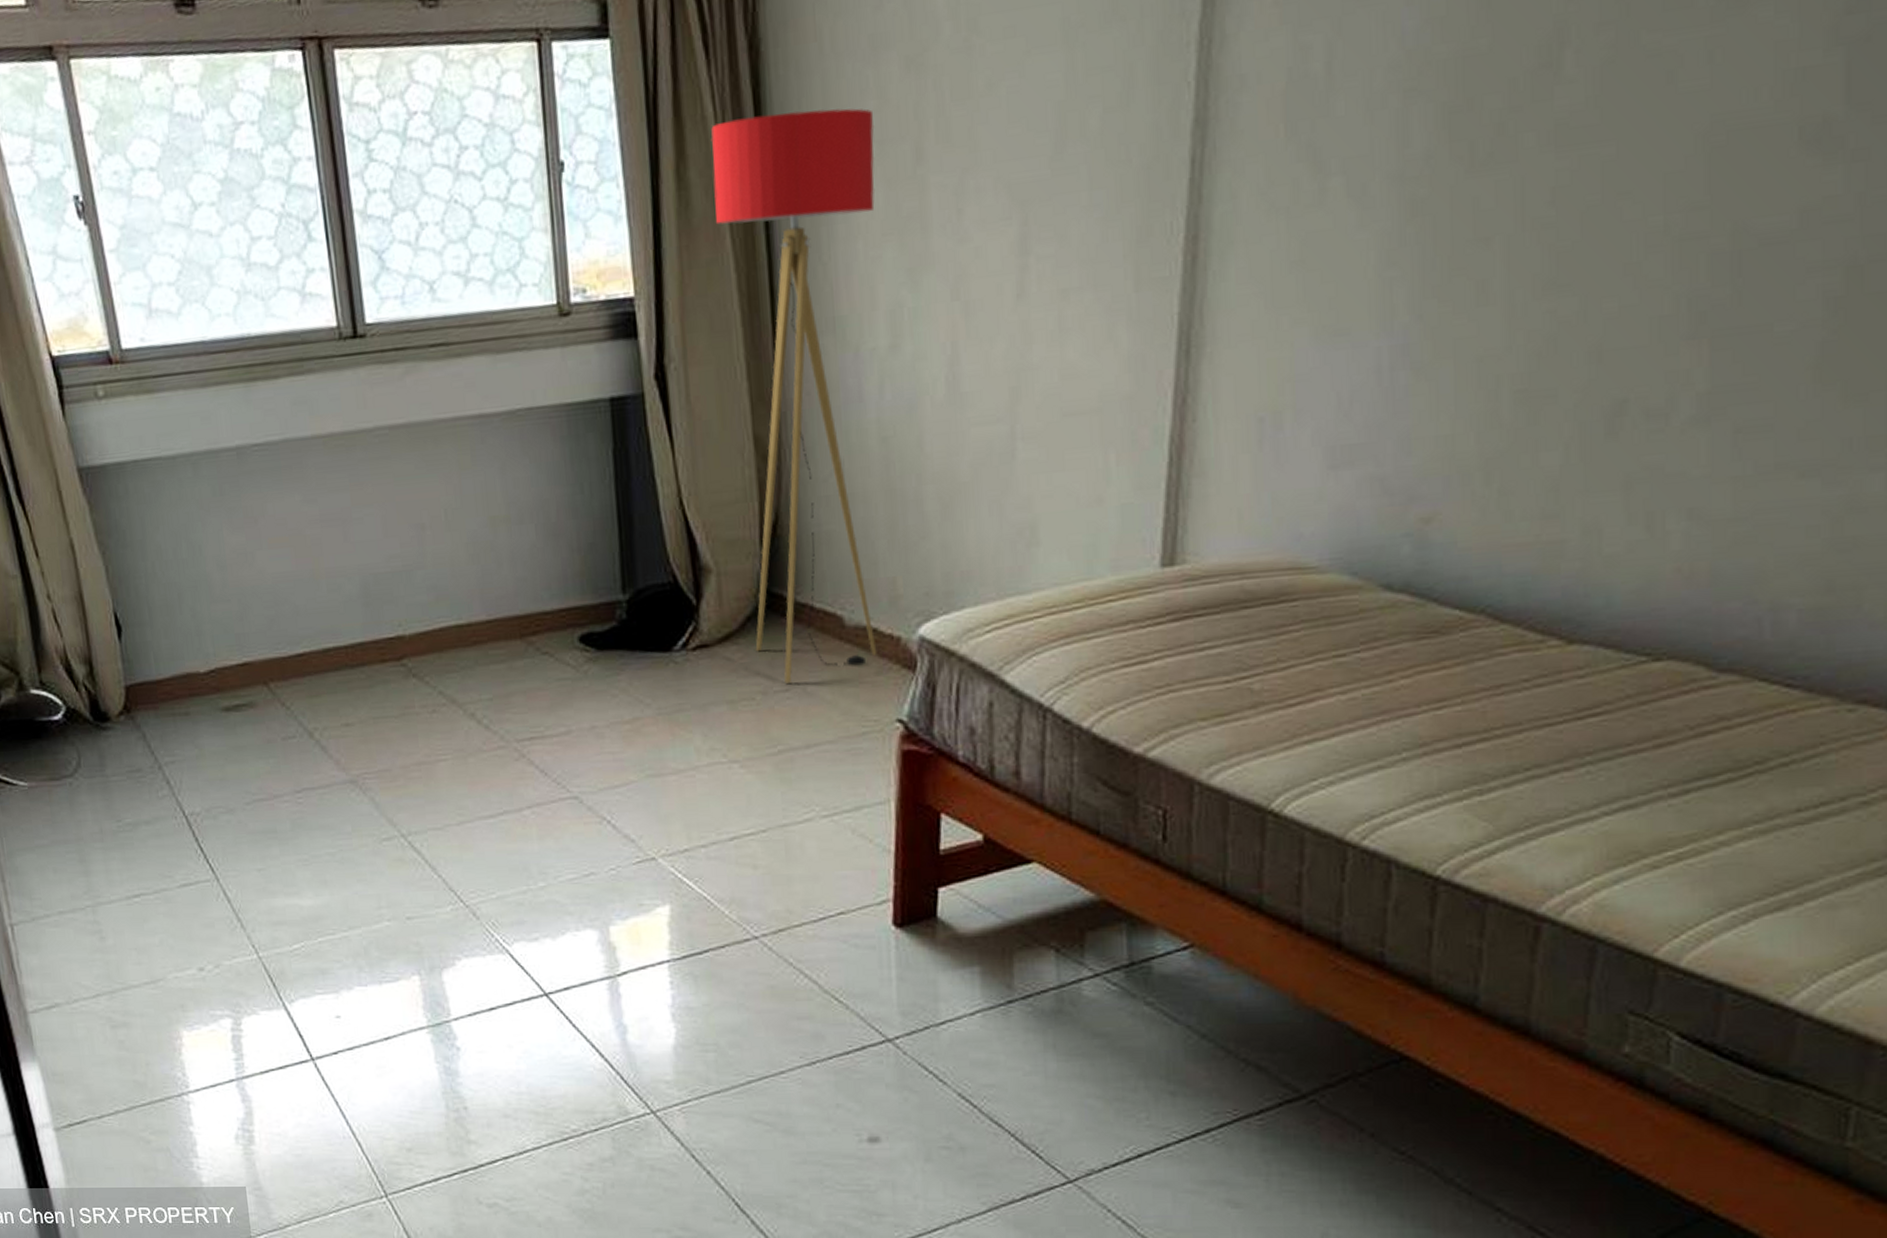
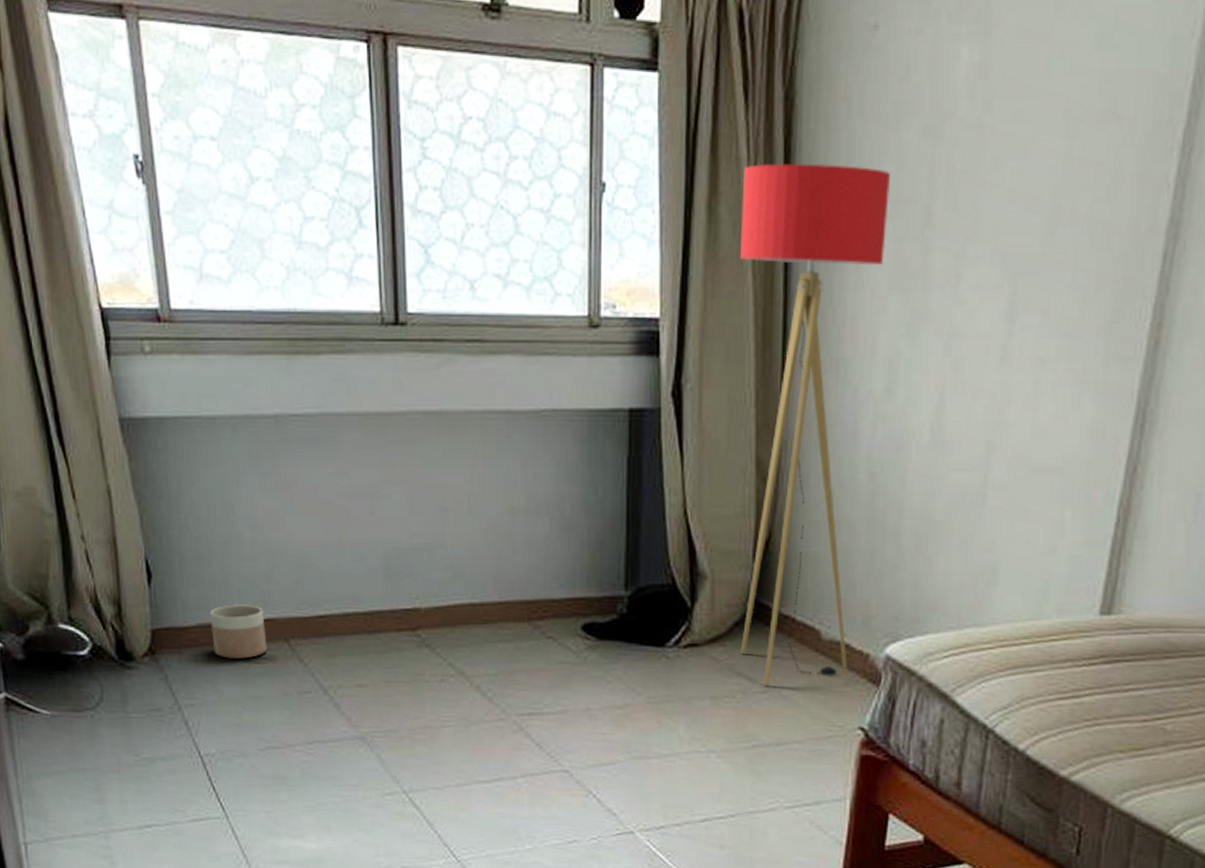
planter: none [184,650,247,709] -> present [210,605,267,659]

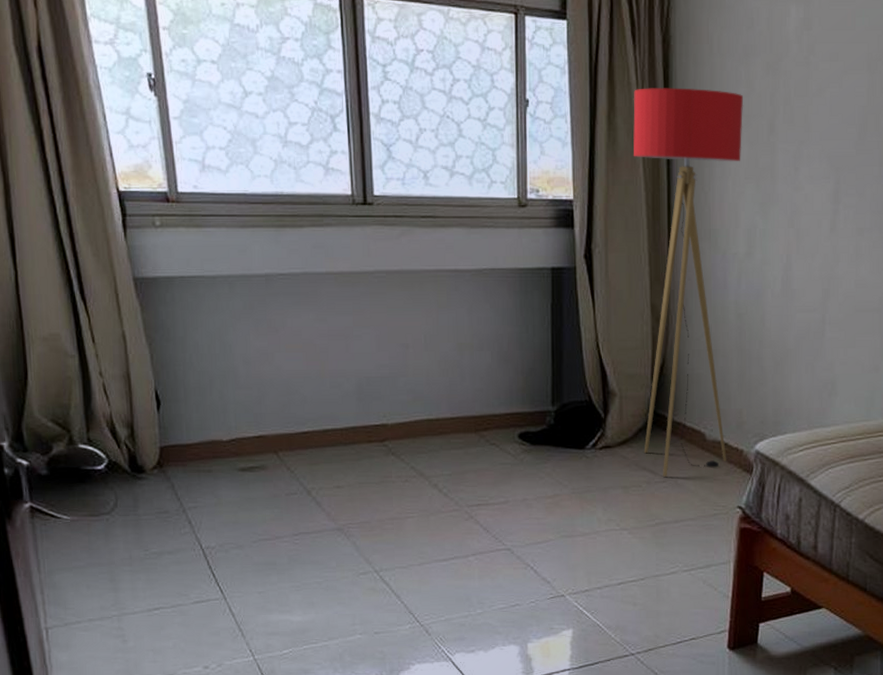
planter: present [210,605,267,659] -> none [210,425,260,469]

